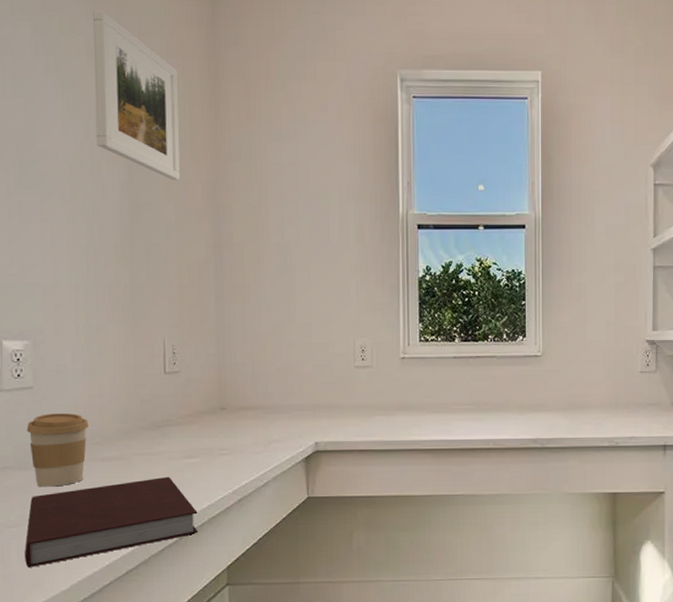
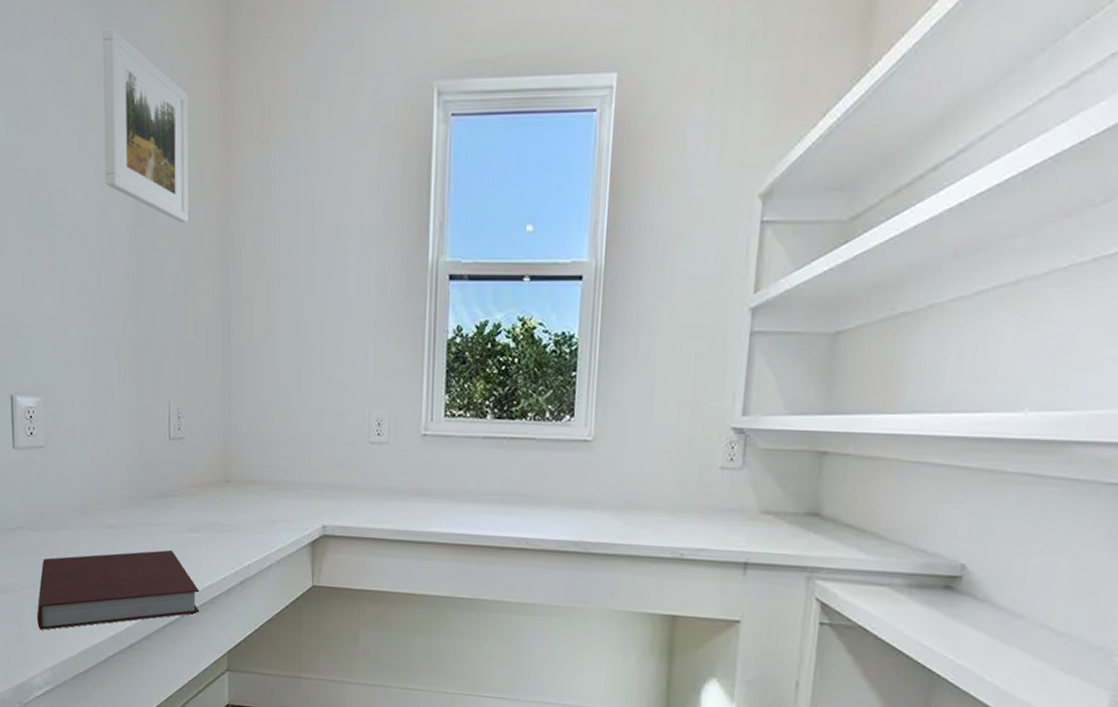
coffee cup: present [26,413,89,487] -> none [38,475,96,551]

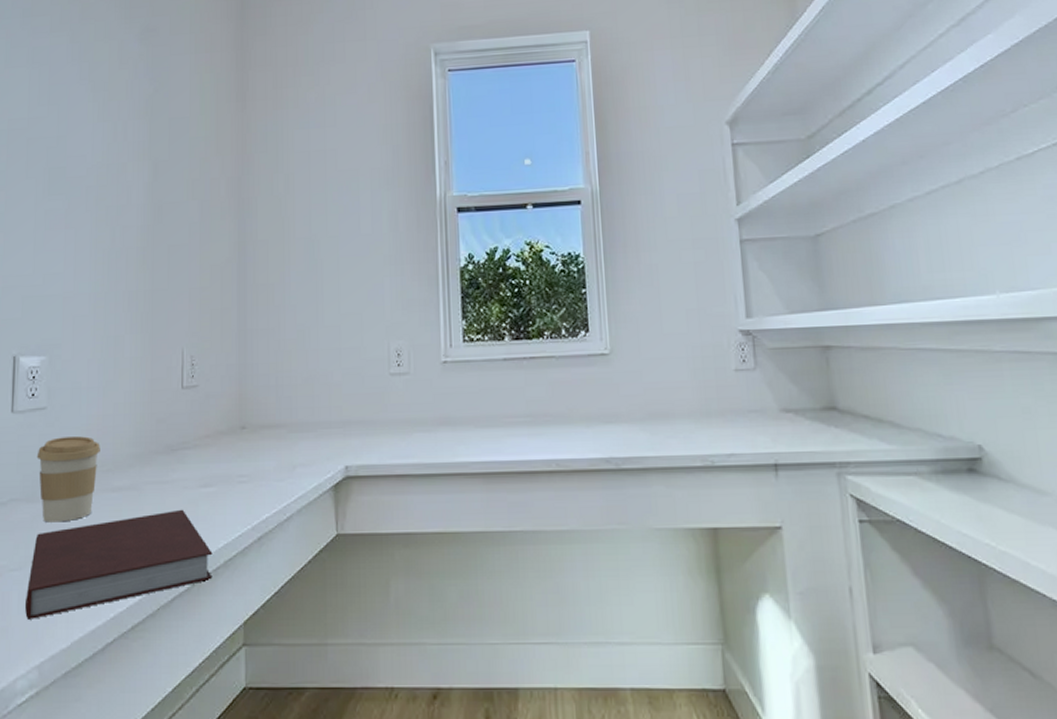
coffee cup: none [38,475,96,551] -> present [36,436,100,523]
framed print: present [103,27,189,223] -> none [124,14,206,177]

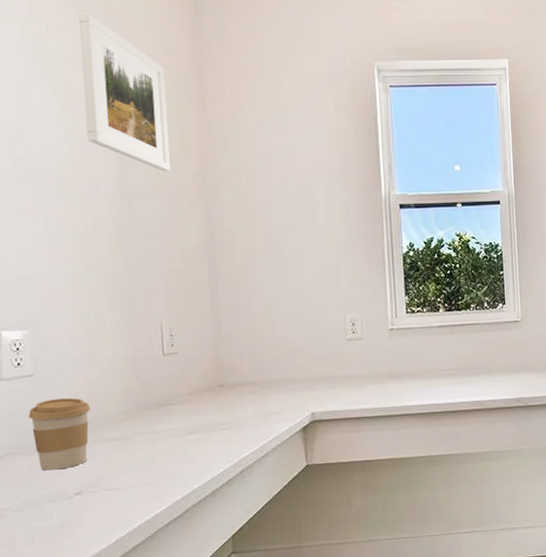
notebook: present [25,509,213,619] -> none [31,453,202,549]
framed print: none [124,14,206,177] -> present [79,12,171,172]

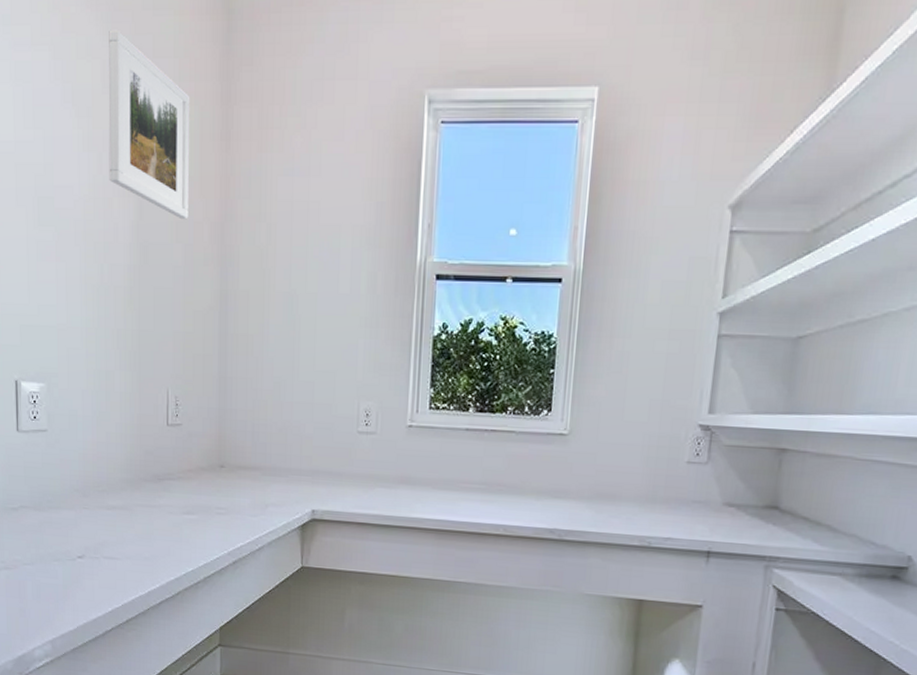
coffee cup: present [28,398,90,471] -> none [41,457,96,530]

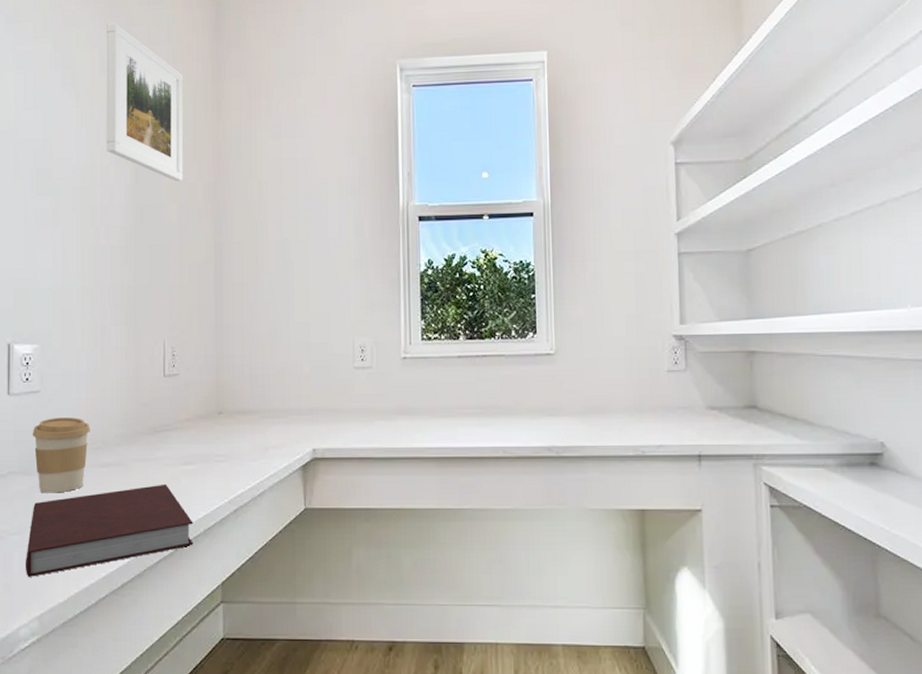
notebook: none [38,530,194,605] -> present [26,484,193,577]
coffee cup: none [41,457,96,530] -> present [32,417,90,493]

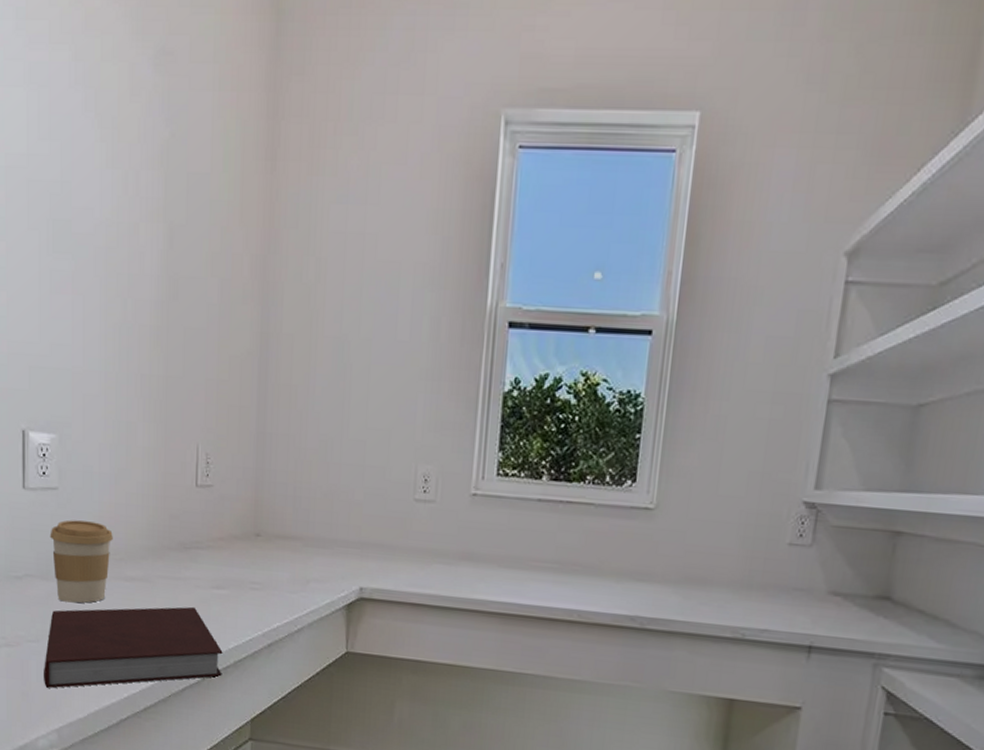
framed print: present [106,22,184,182] -> none [135,28,231,251]

